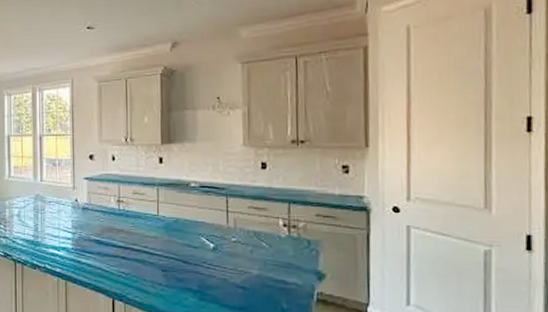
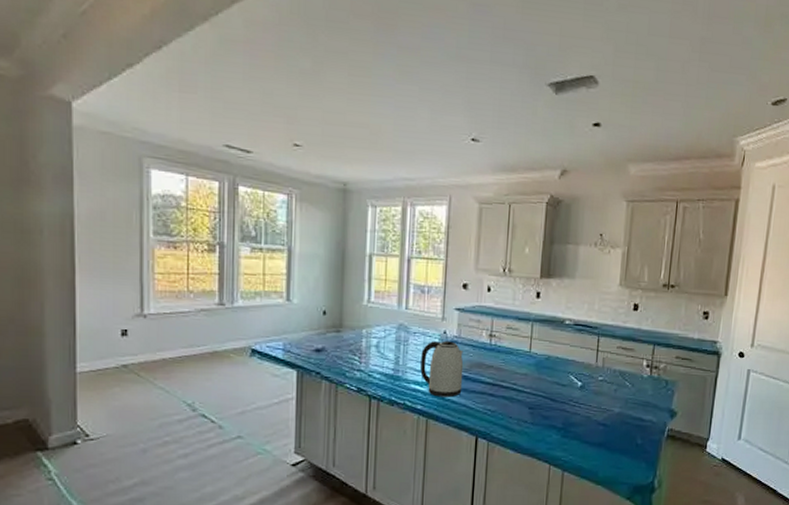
kettle: none [57,208,96,261] -> present [420,340,464,398]

